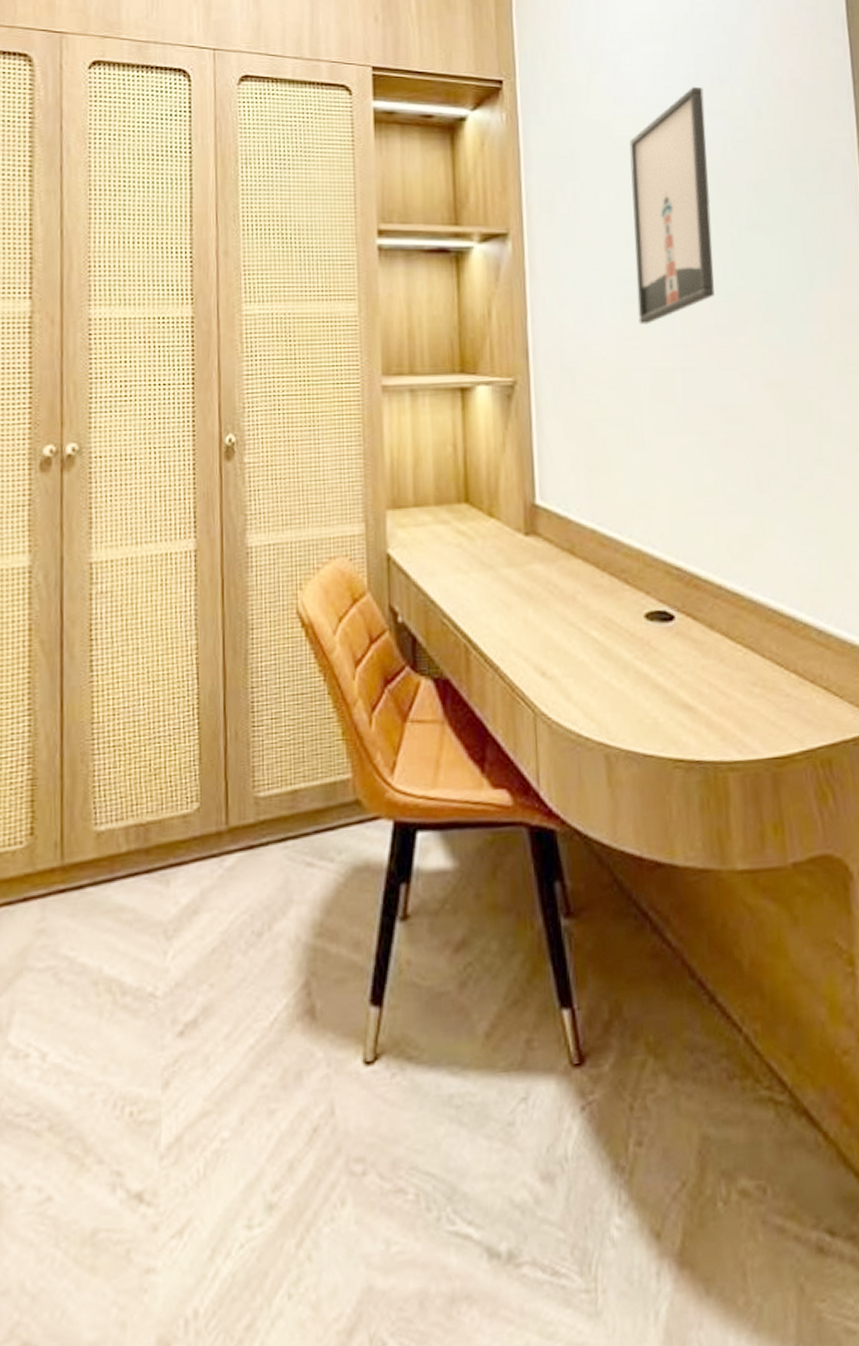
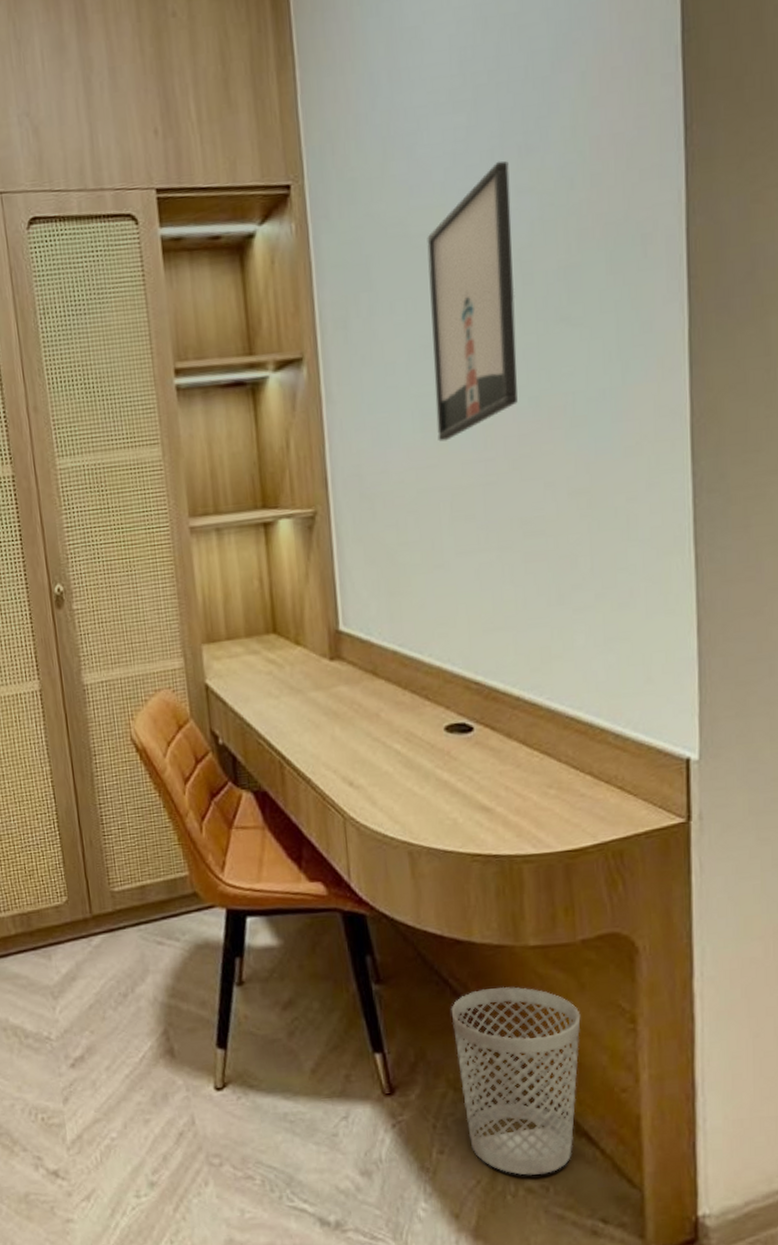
wastebasket: none [651,920,795,1172] -> present [451,986,581,1175]

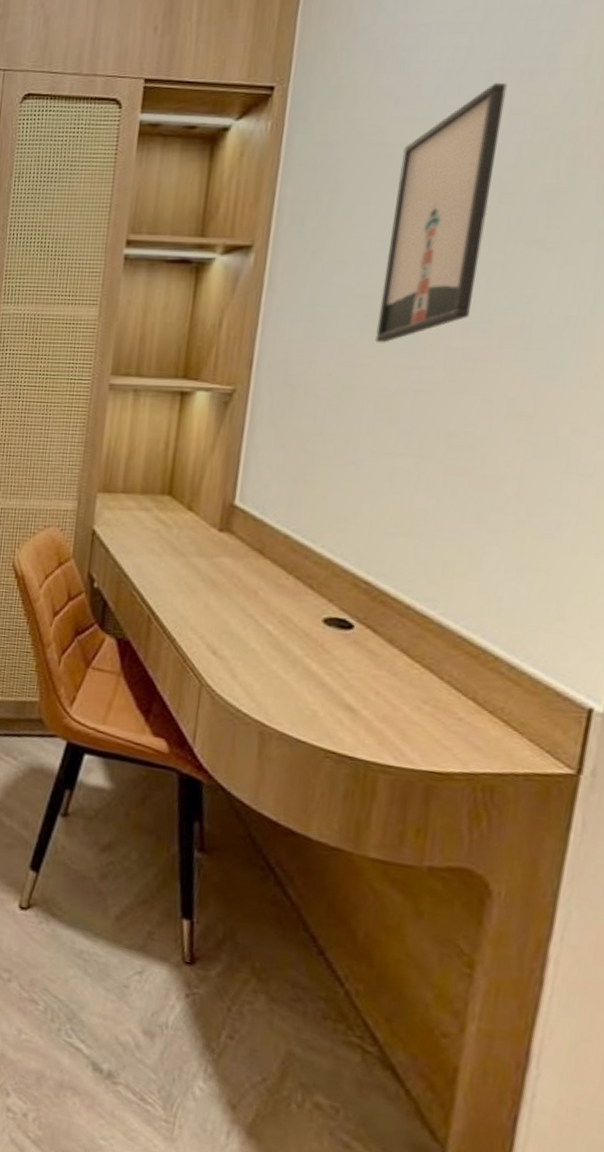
wastebasket: present [451,986,581,1175] -> none [263,886,412,1096]

